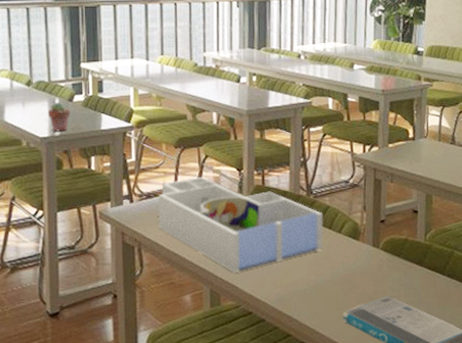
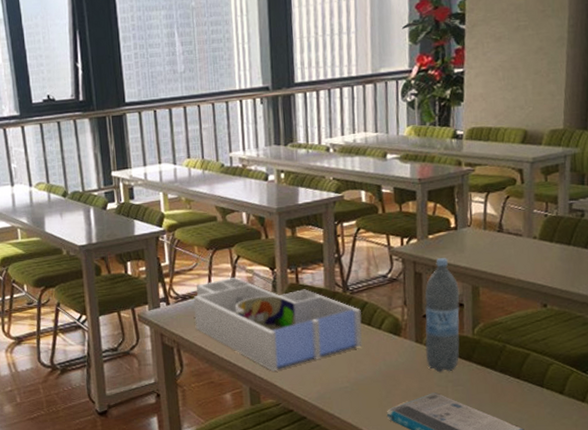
potted succulent: present [47,102,71,132] -> none [84,210,105,239]
water bottle: none [381,166,415,276] -> present [424,258,460,373]

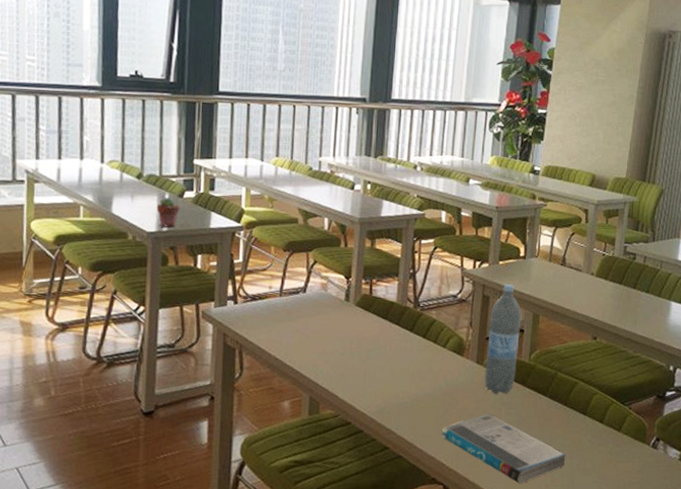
potted succulent: none [84,210,105,239] -> present [156,197,180,227]
desk organizer: present [193,277,363,372] -> none [261,282,429,382]

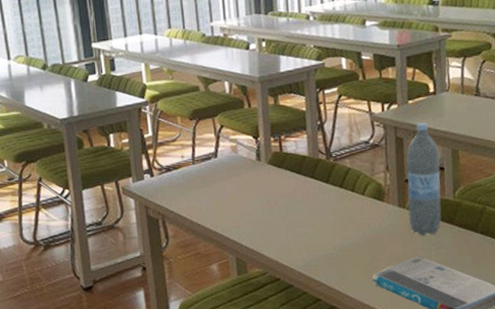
potted succulent: present [156,197,180,227] -> none [64,83,87,112]

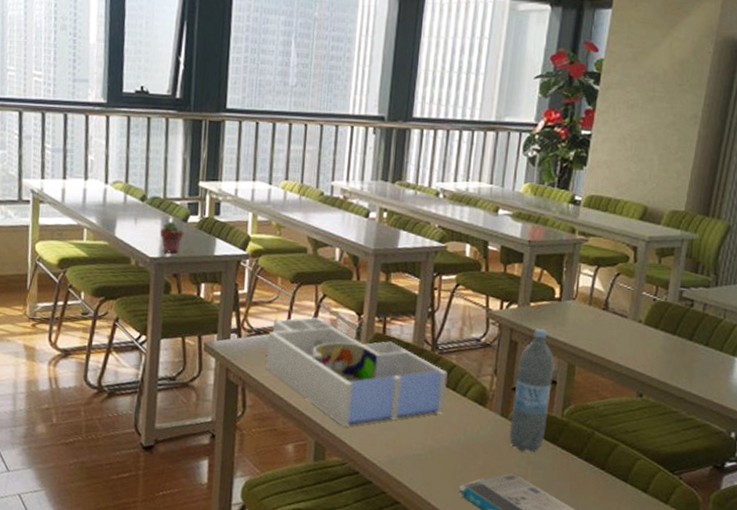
potted succulent: none [64,83,87,112] -> present [160,221,184,253]
desk organizer: none [177,147,347,241] -> present [266,317,448,427]

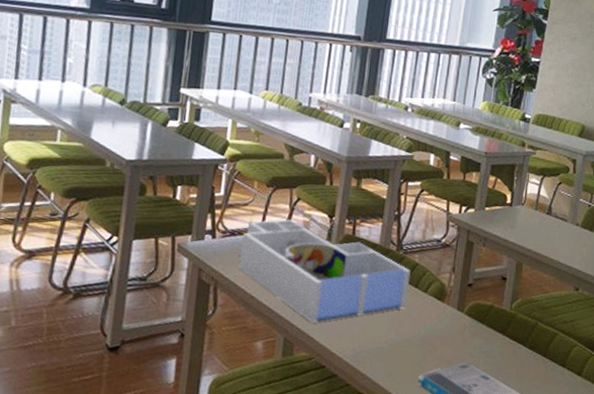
potted succulent: present [160,221,184,253] -> none [137,125,163,156]
water bottle: present [509,328,554,453] -> none [464,230,505,343]

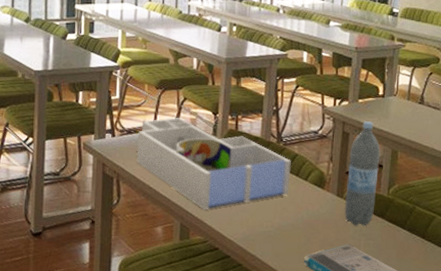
water bottle: none [464,230,505,343] -> present [344,121,380,227]

